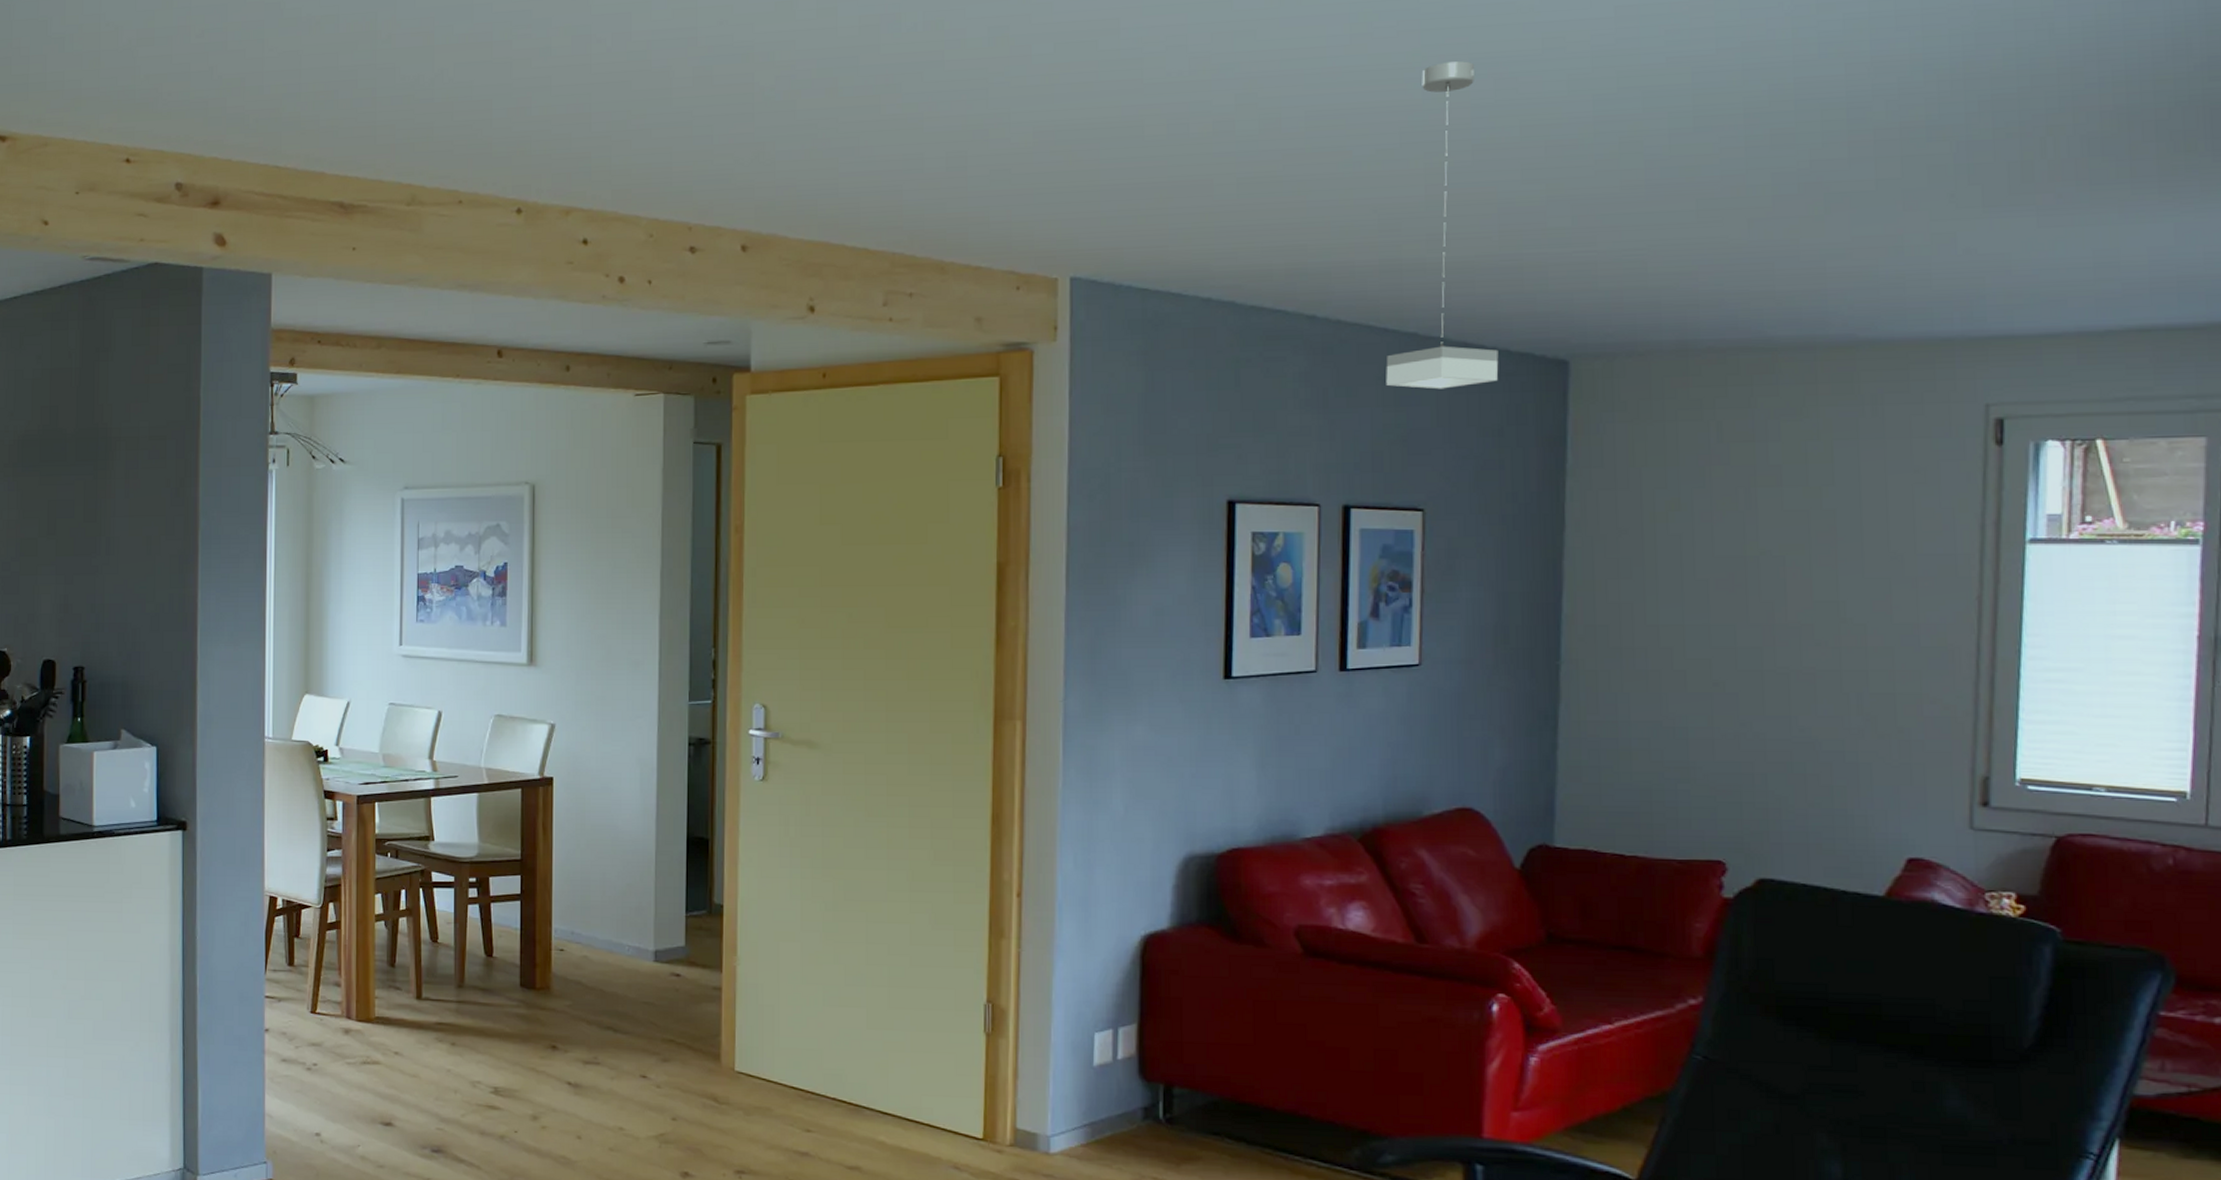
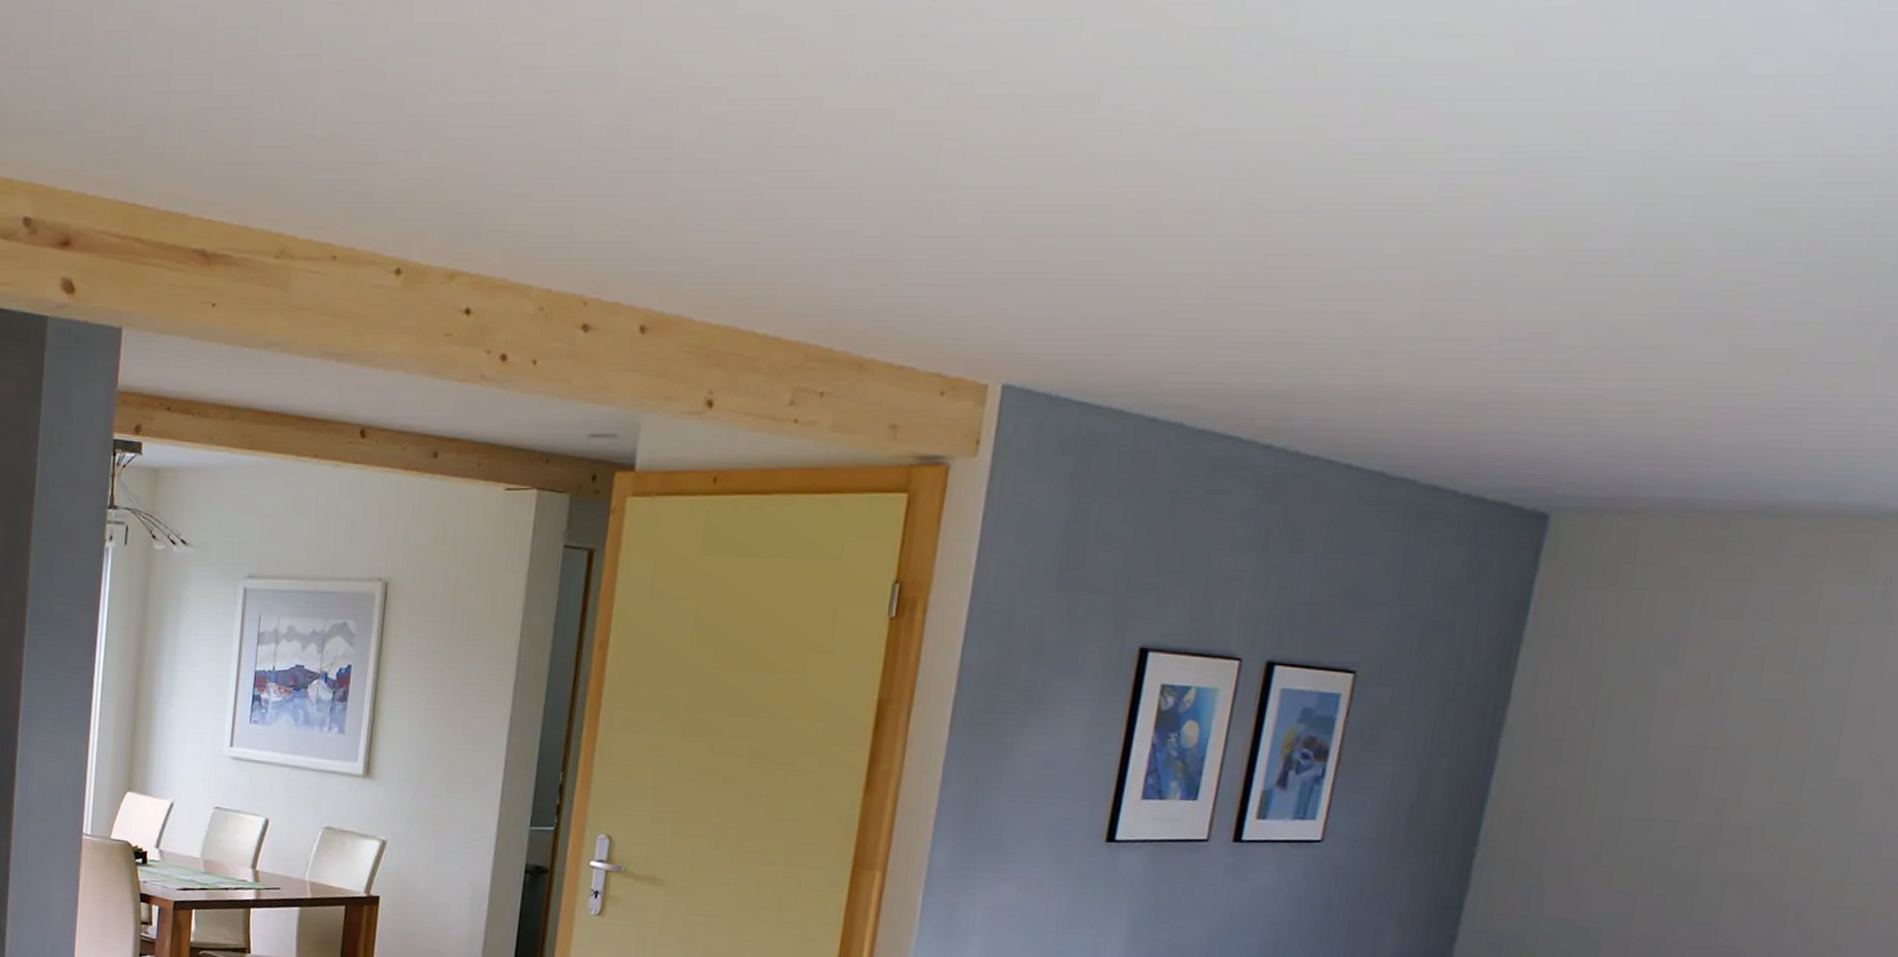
pendant lamp: present [1386,61,1499,389] -> none [1338,154,1504,538]

